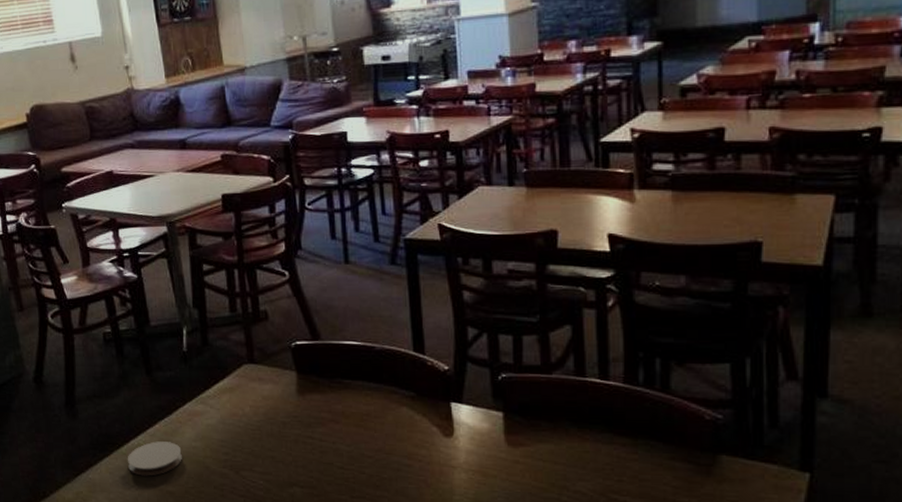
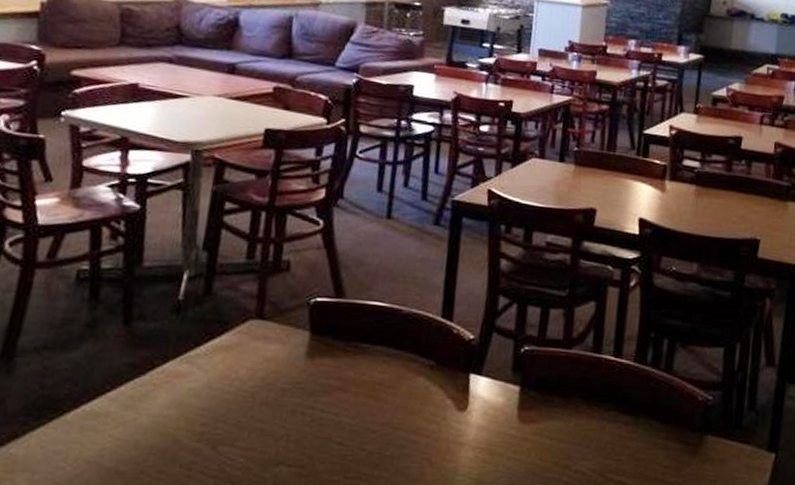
coaster: present [127,441,182,476] -> none [69,407,148,452]

